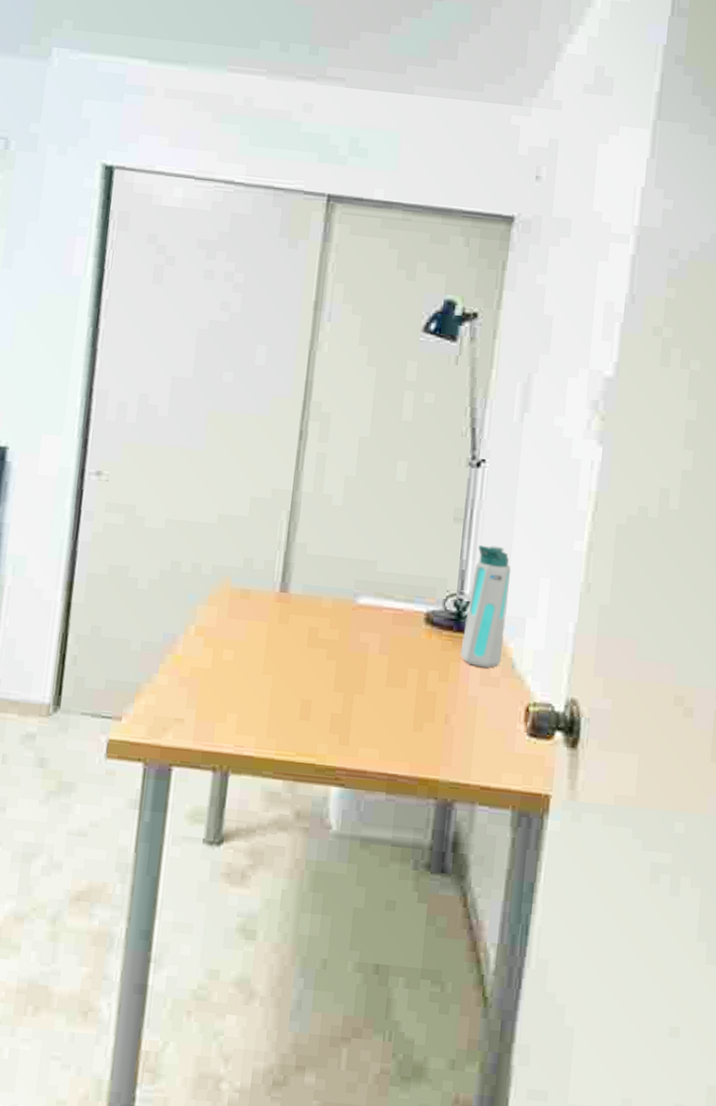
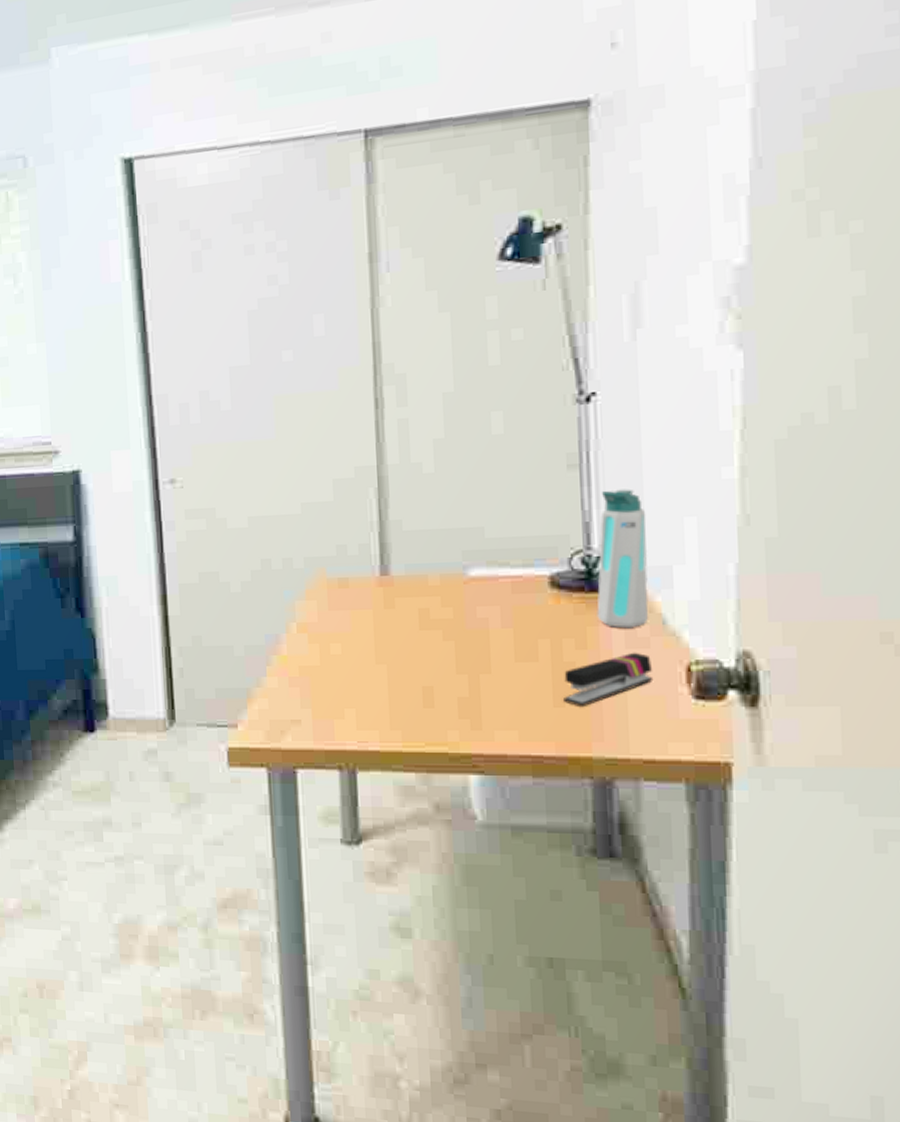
stapler: none [422,689,499,733] -> present [564,652,654,706]

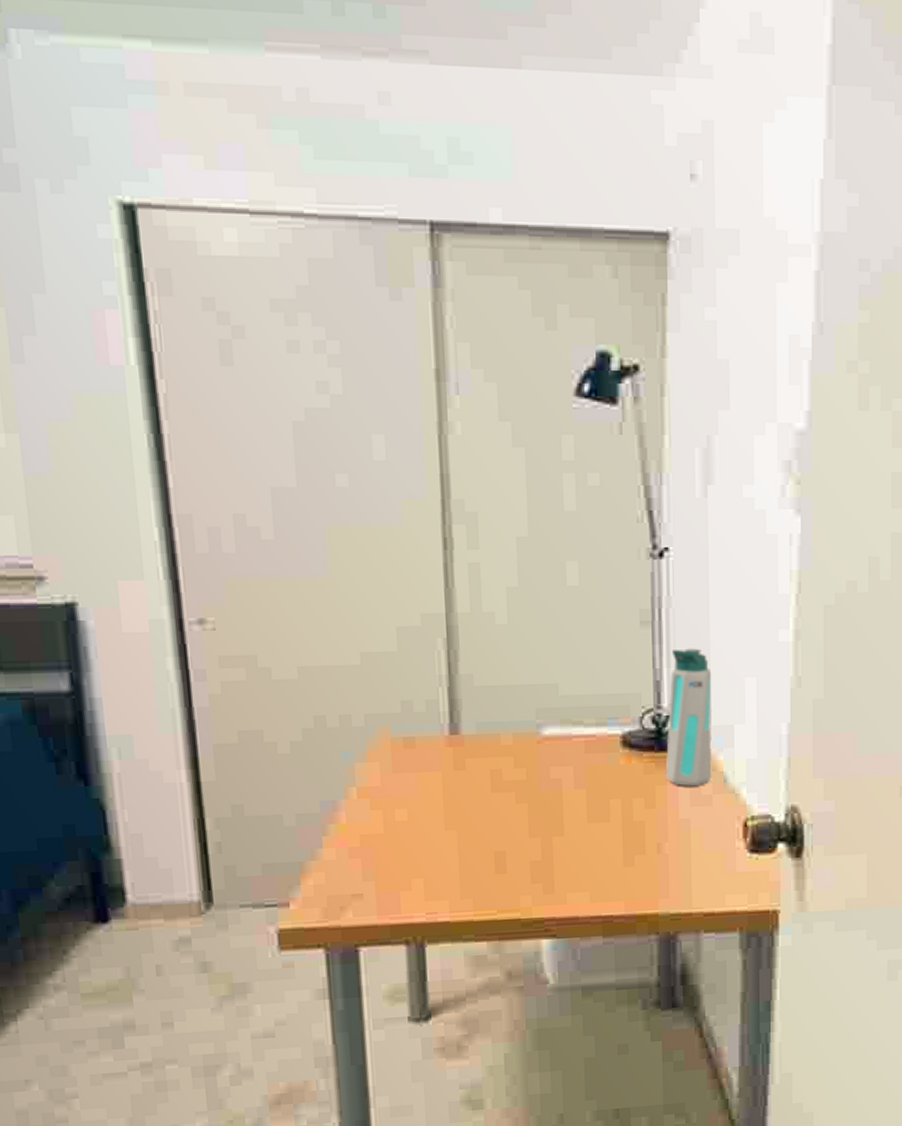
stapler: present [564,652,654,706] -> none [633,809,715,865]

